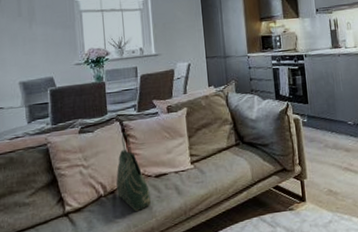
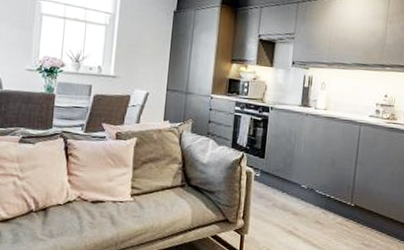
tote bag: present [116,132,151,212] -> none [49,151,83,234]

